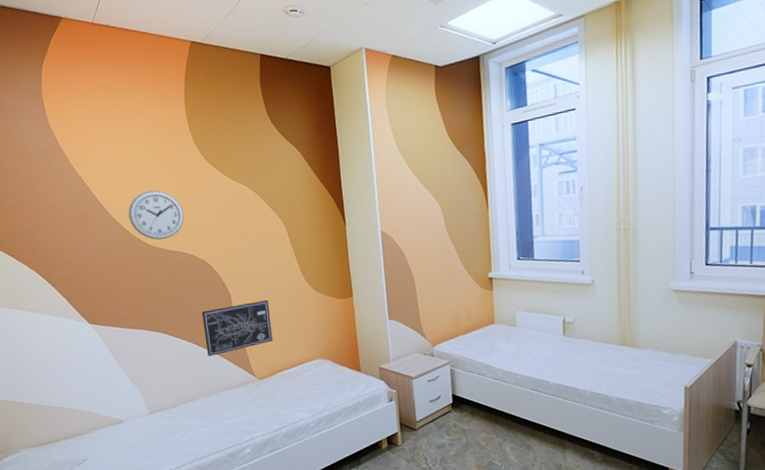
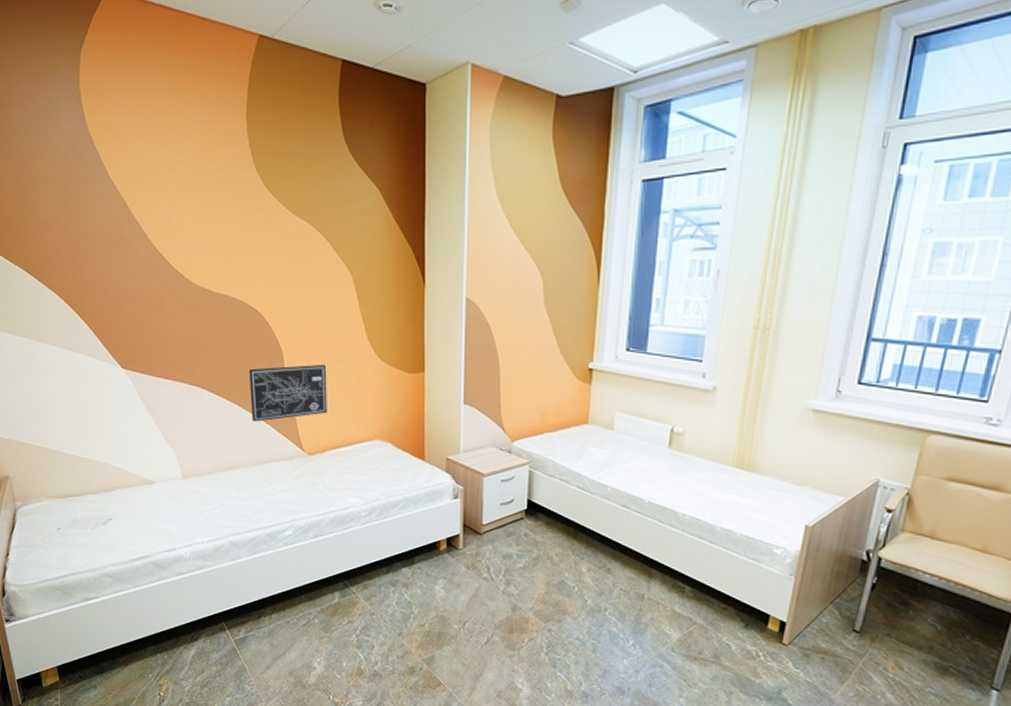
wall clock: present [128,190,185,240] -> none [172,218,237,280]

